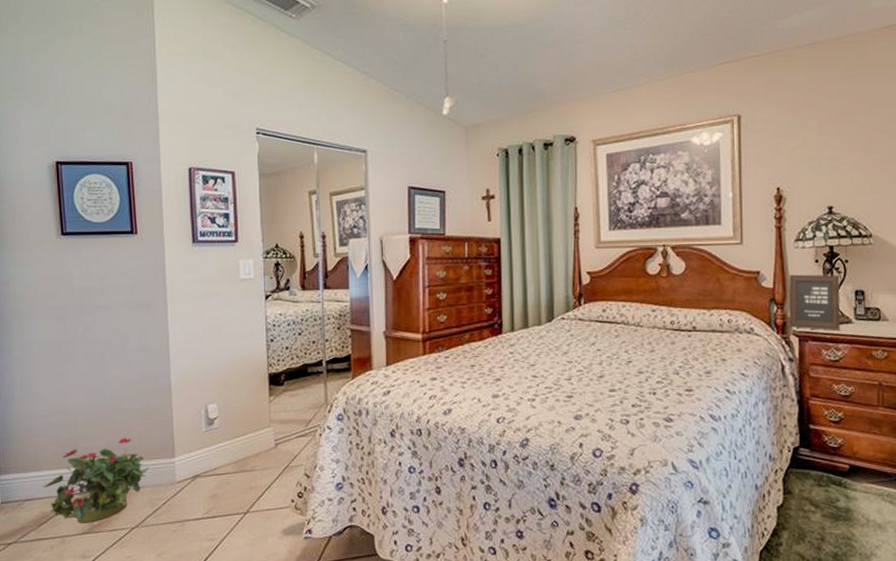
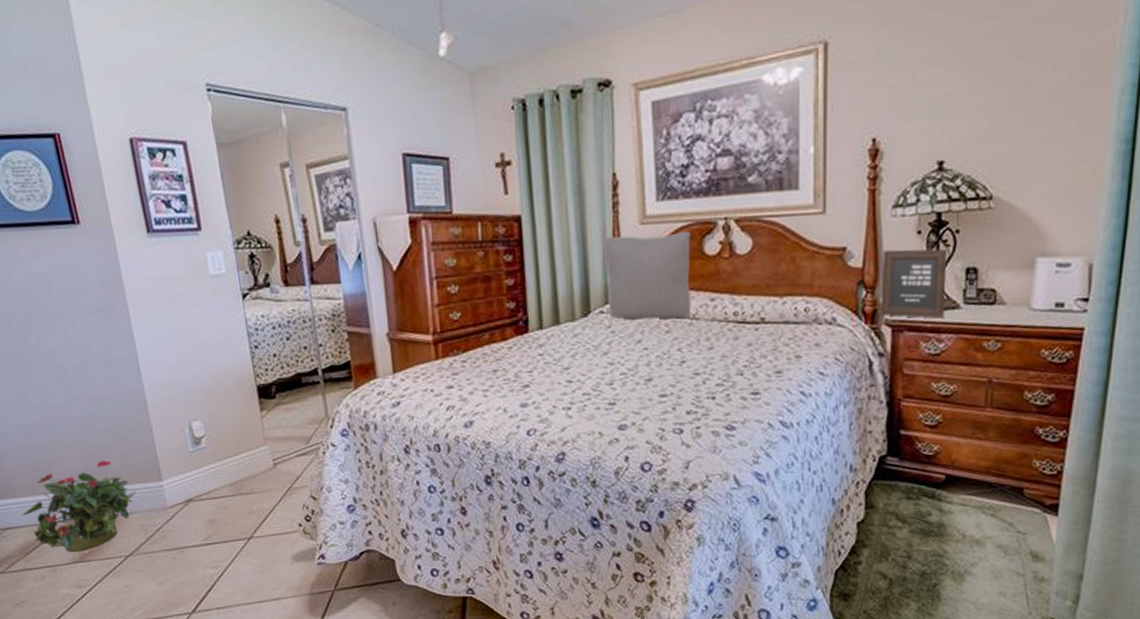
pillow: none [565,254,636,325] -> present [602,230,691,320]

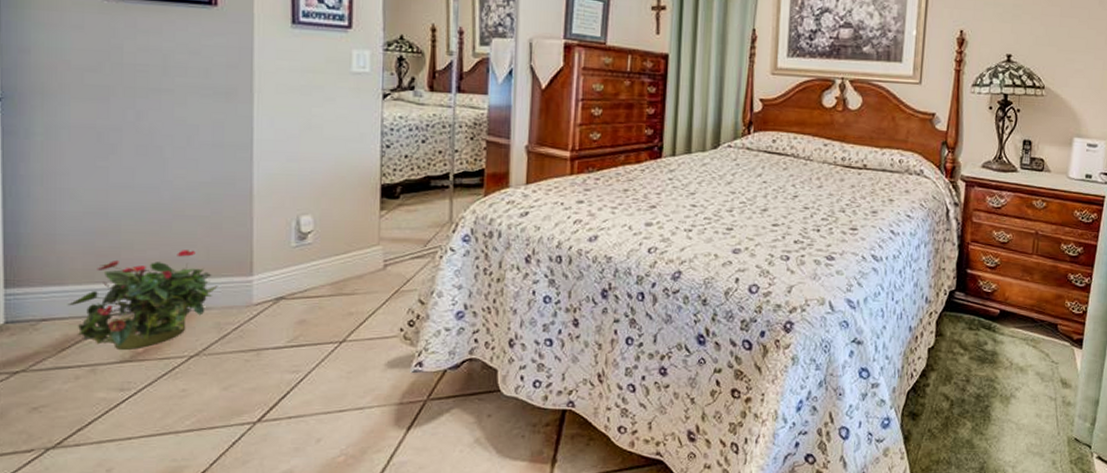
pillow: present [602,230,691,320] -> none [736,81,812,158]
picture frame: present [880,248,948,319] -> none [958,119,1011,178]

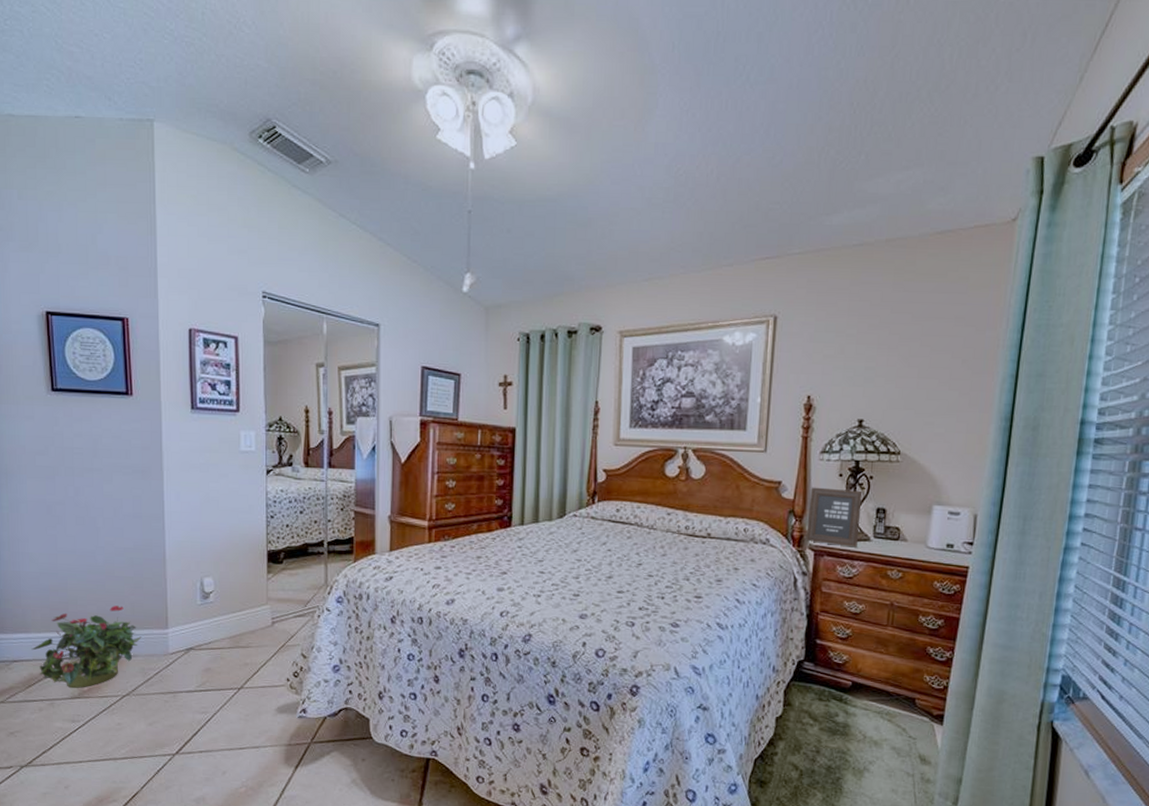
picture frame: none [958,119,1011,178] -> present [806,487,863,548]

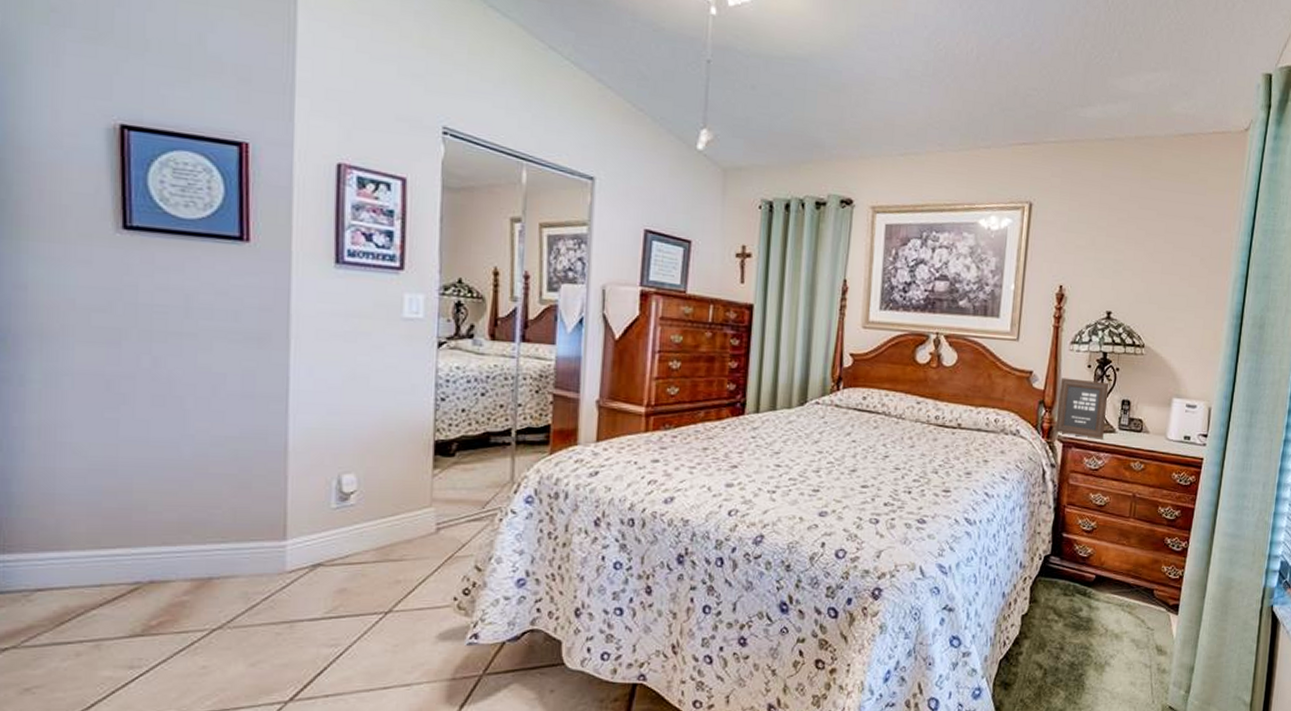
potted plant: present [31,605,142,688] -> none [67,511,246,622]

